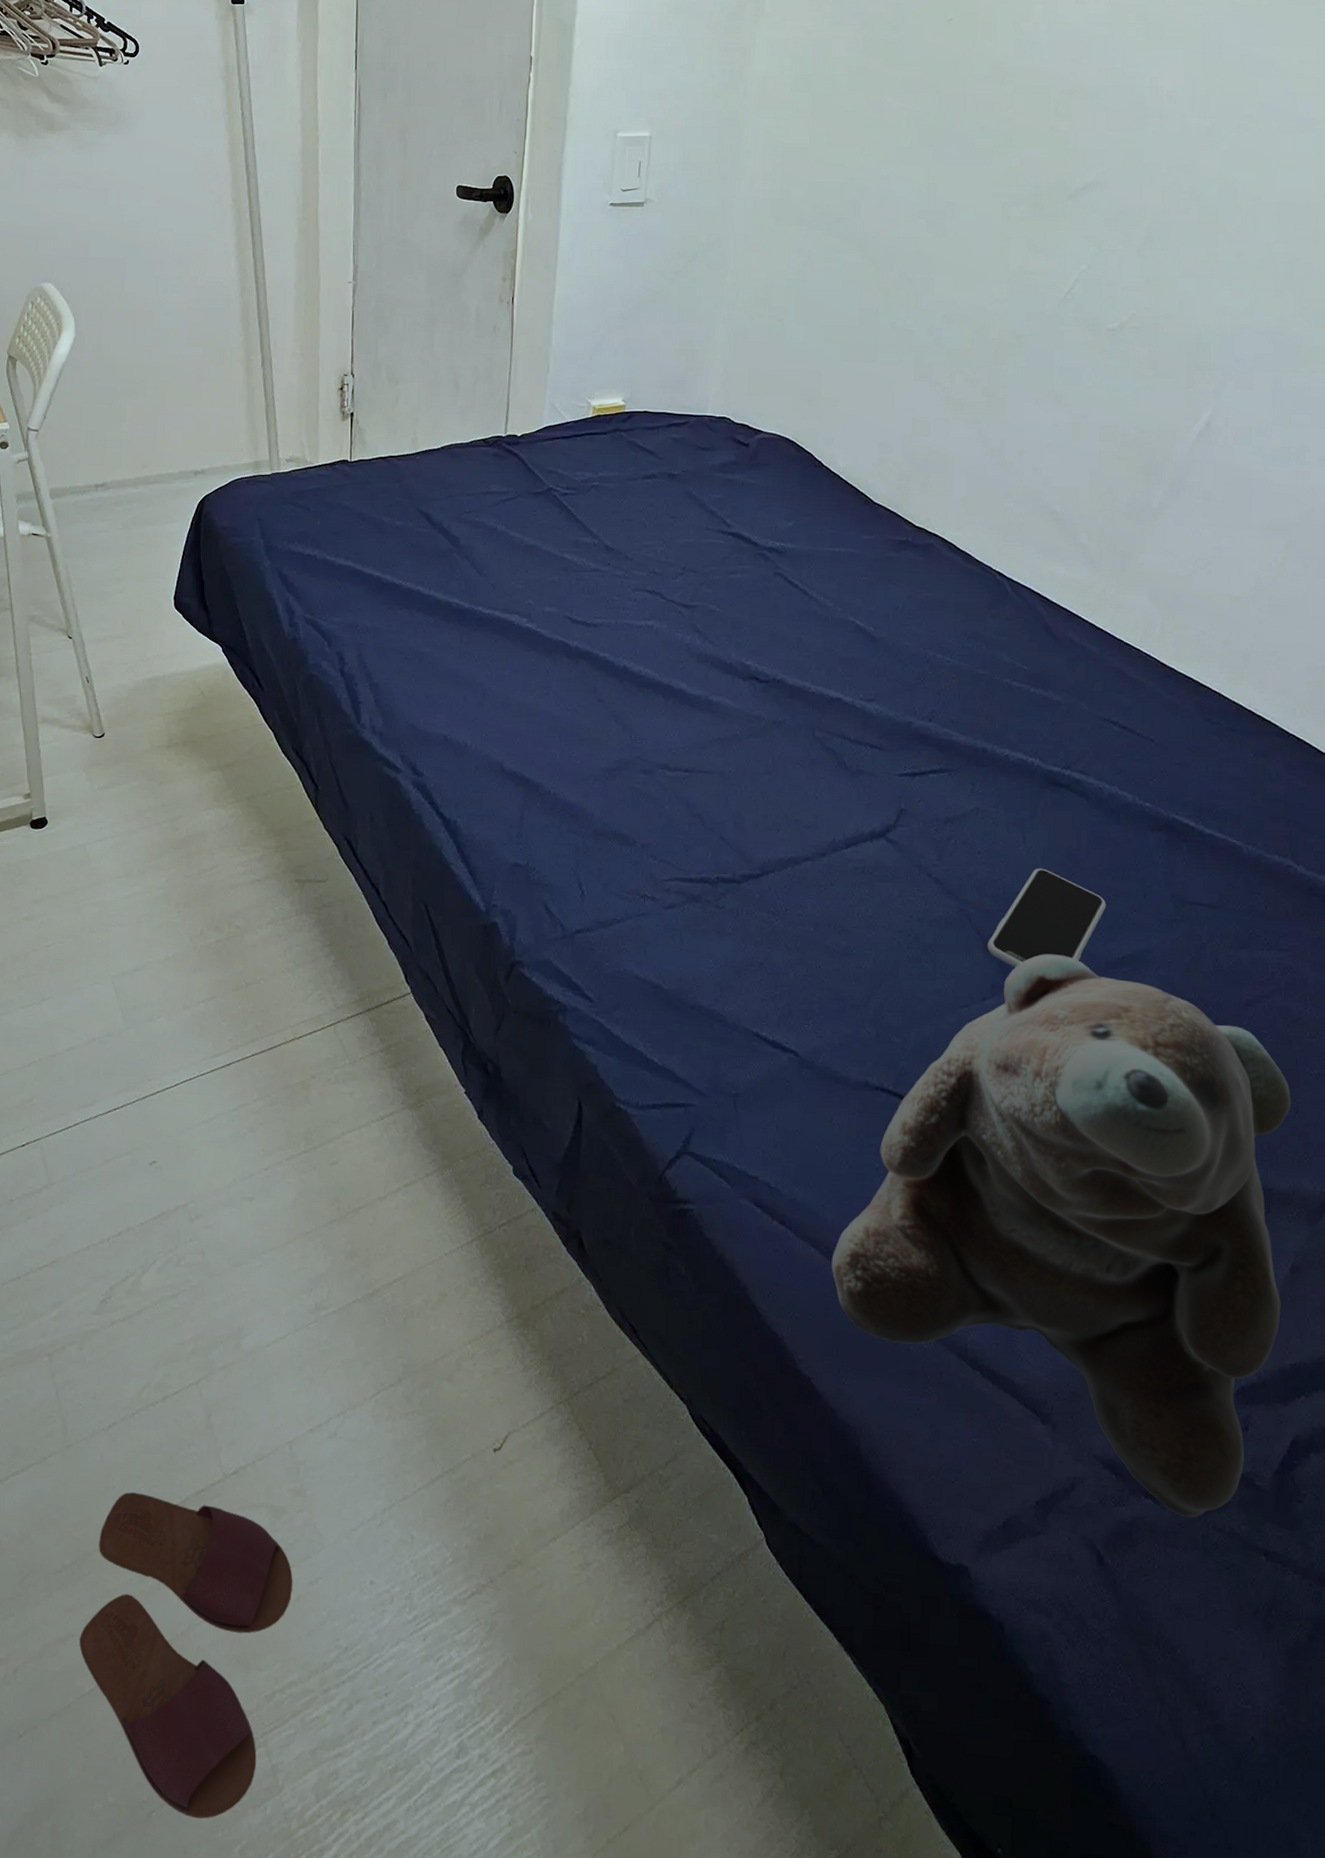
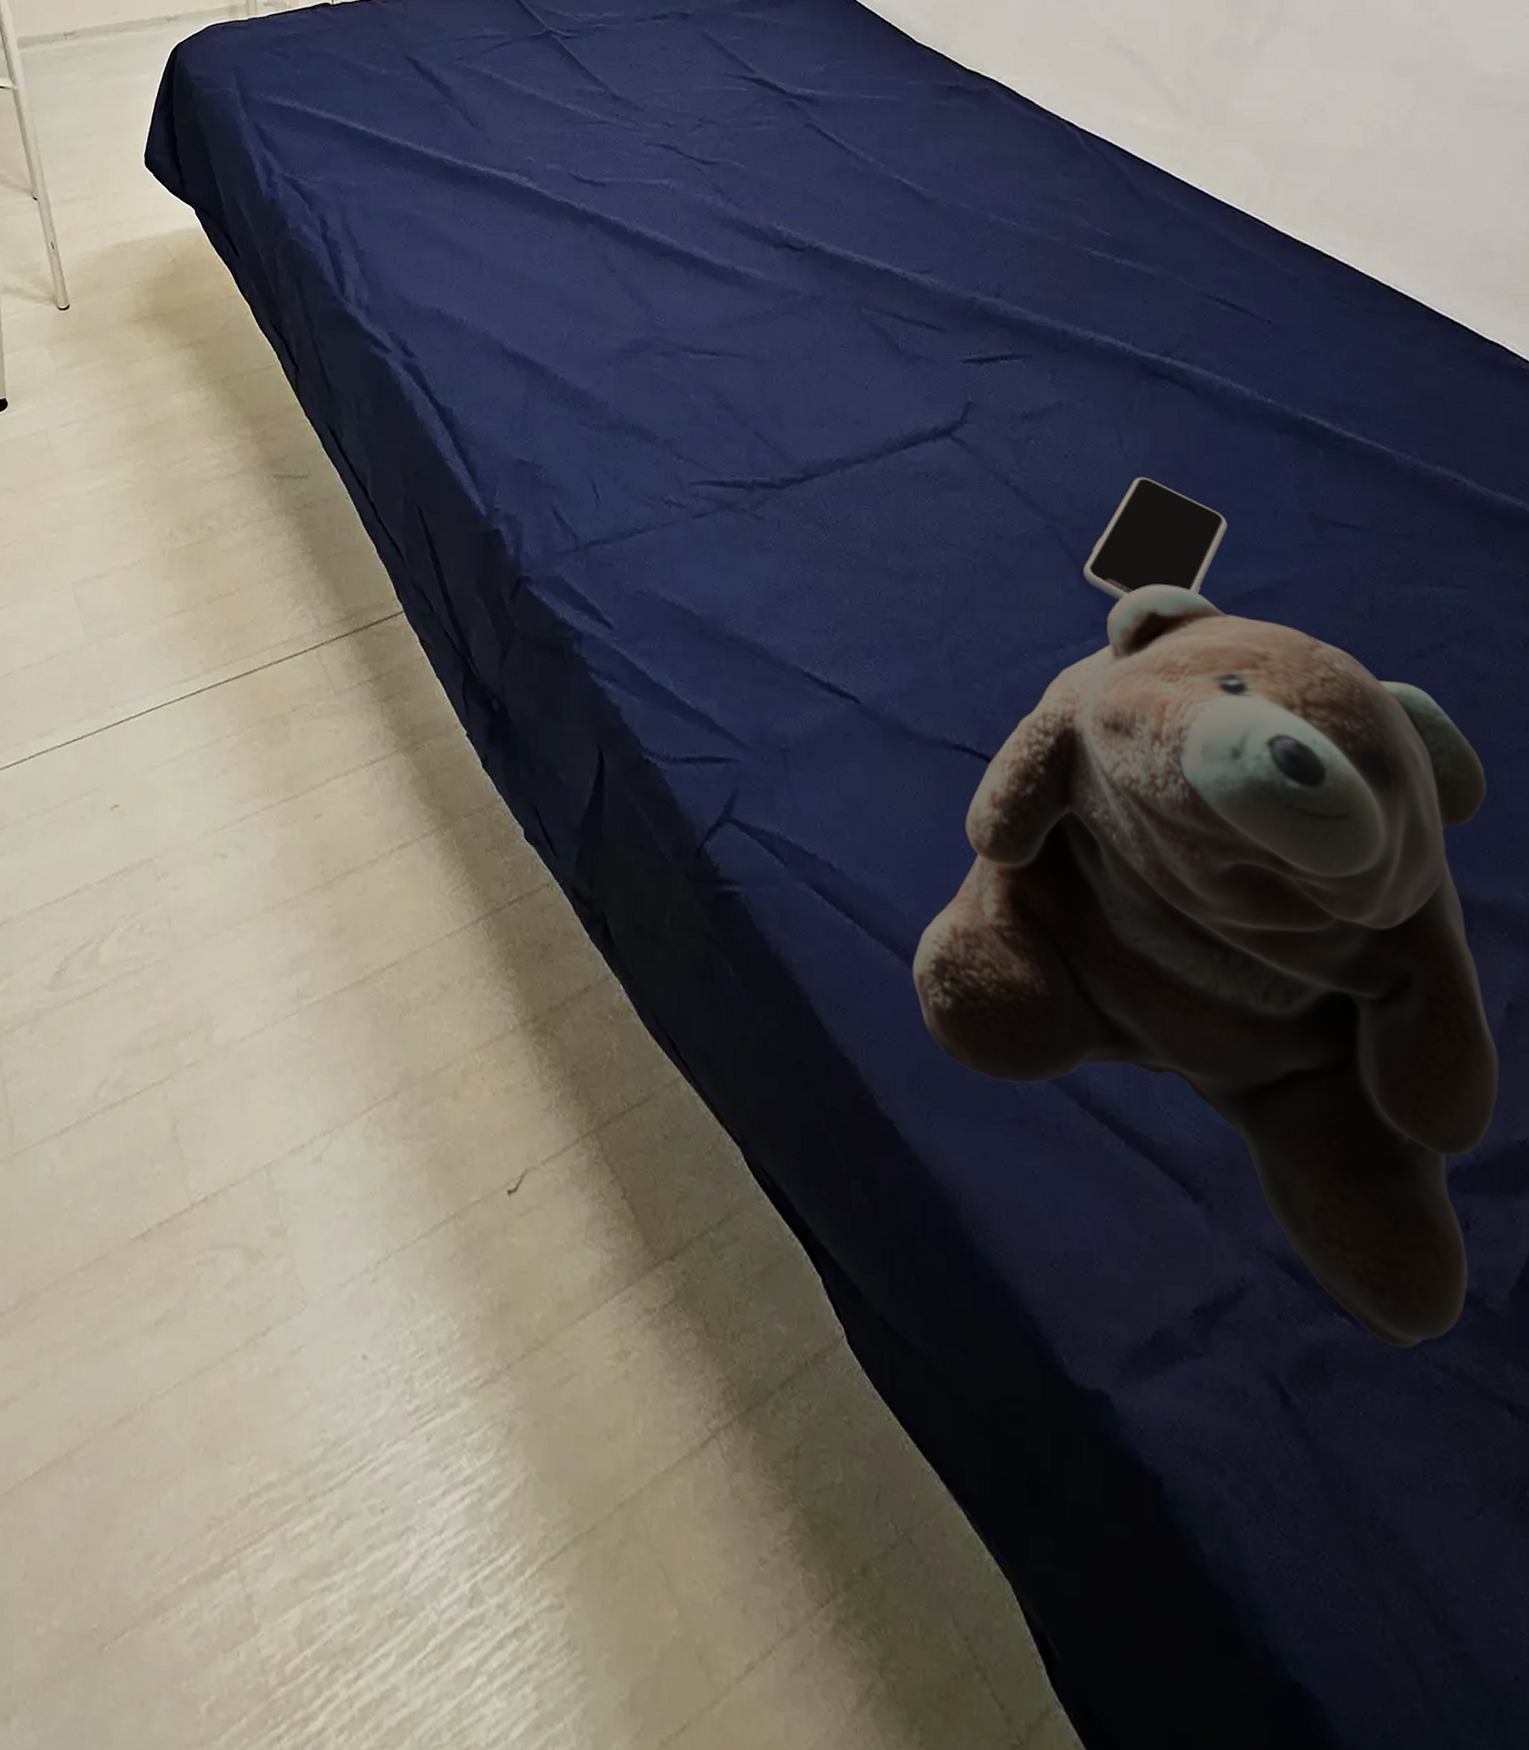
slippers: present [79,1492,292,1819] -> none [22,1217,271,1661]

